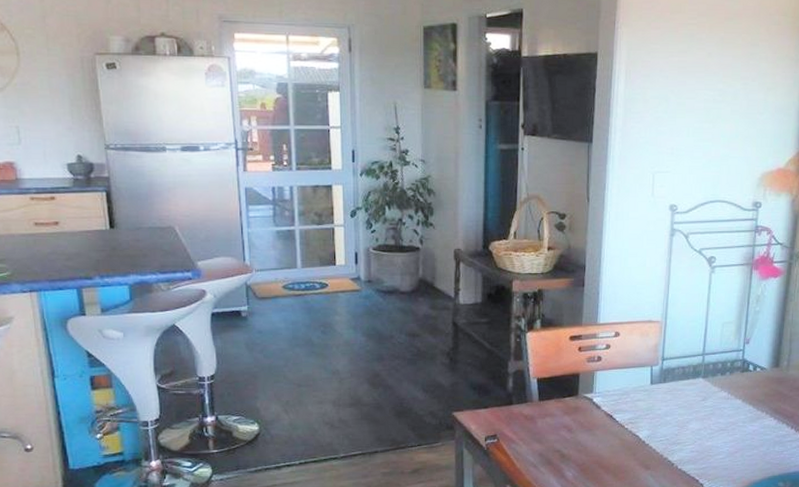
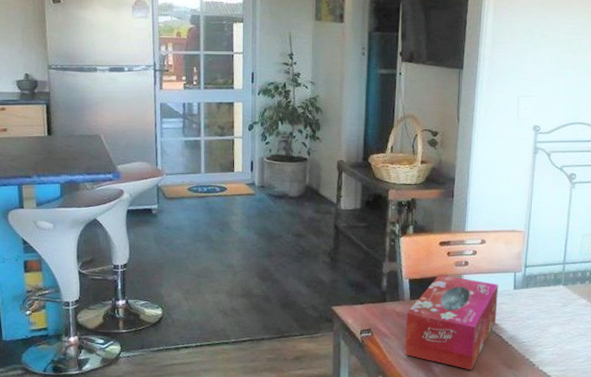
tissue box: none [534,372,634,474] -> present [404,274,498,370]

